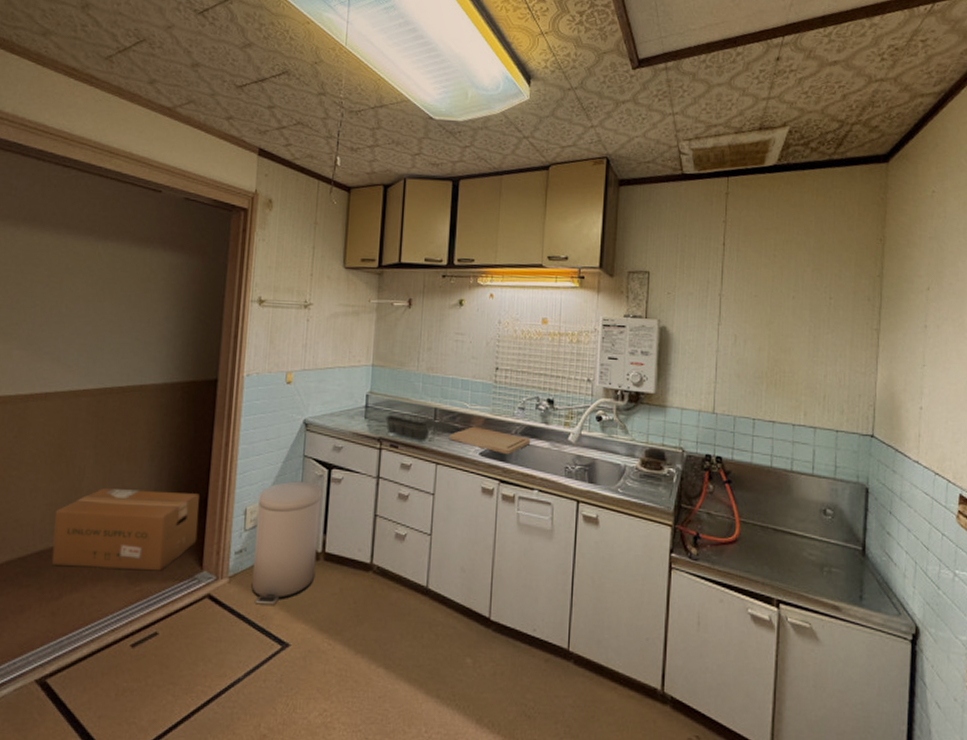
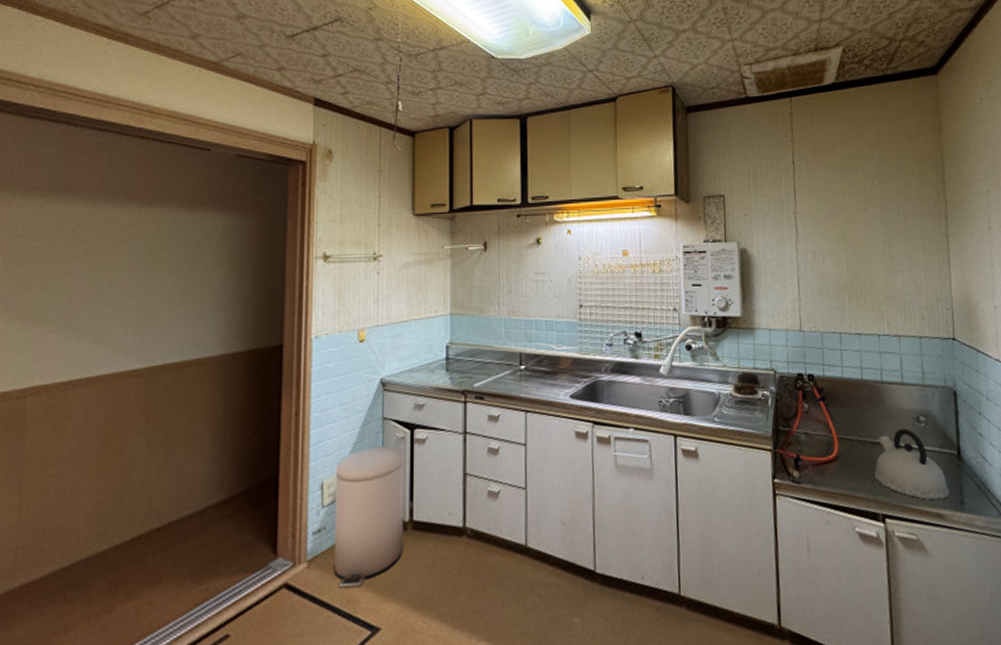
box: present [51,488,199,571] -> none [100,472,270,573]
dish rack: present [386,411,459,442] -> none [469,358,546,390]
cutting board: present [448,426,531,455] -> none [536,368,622,395]
kettle: none [772,519,849,593] -> present [873,428,950,501]

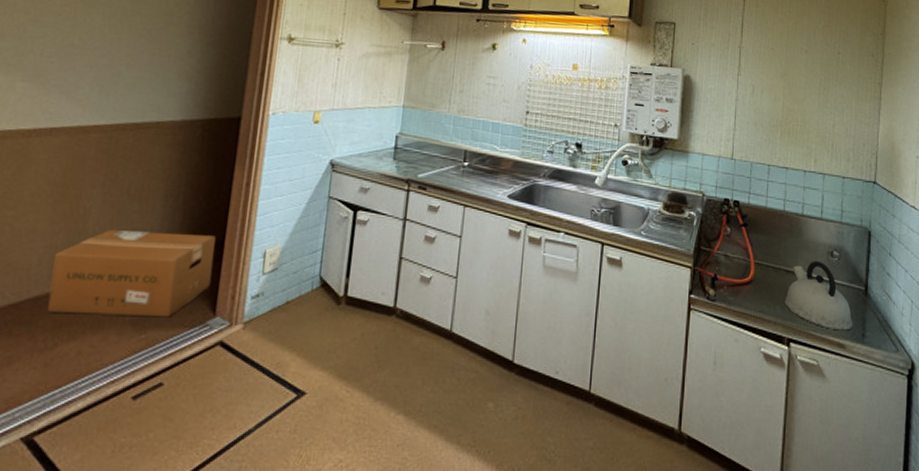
box: none [100,472,270,573] -> present [47,230,216,318]
pedal bin: present [333,445,406,588] -> none [267,223,347,351]

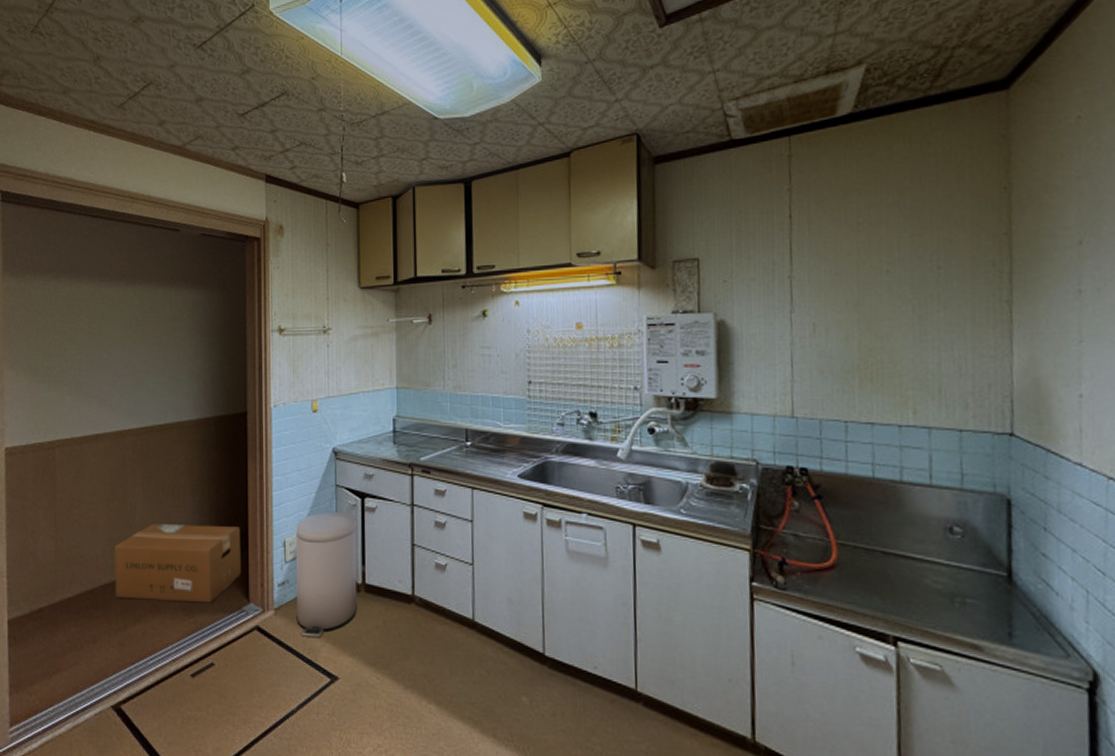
pedal bin: none [267,223,347,351] -> present [295,511,358,637]
kettle: present [784,260,853,331] -> none [883,539,993,629]

